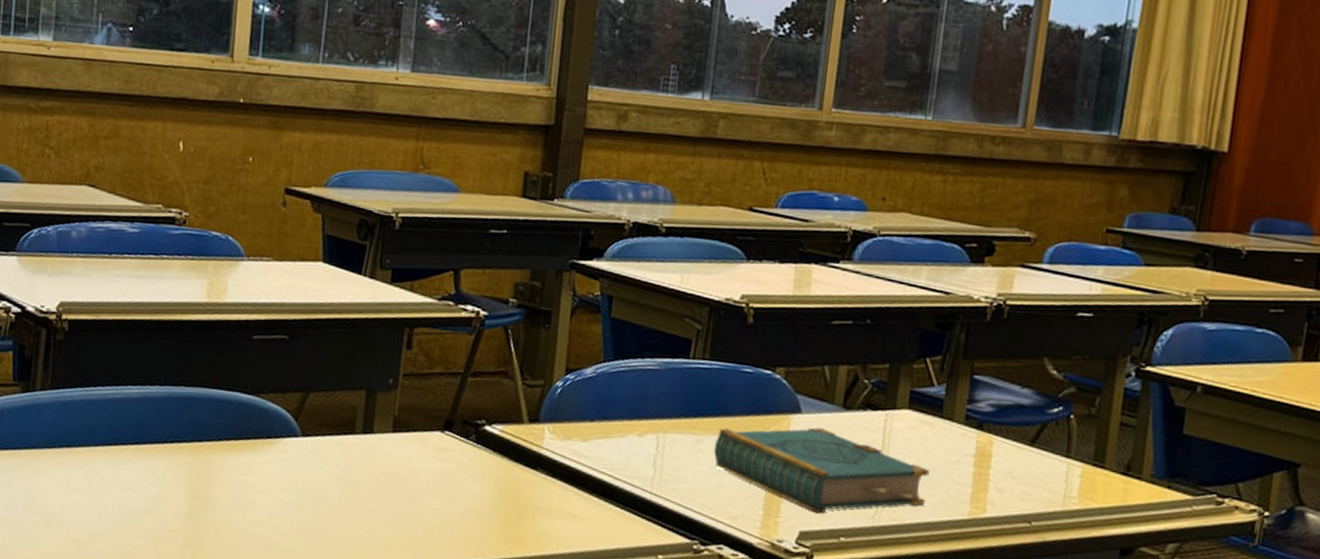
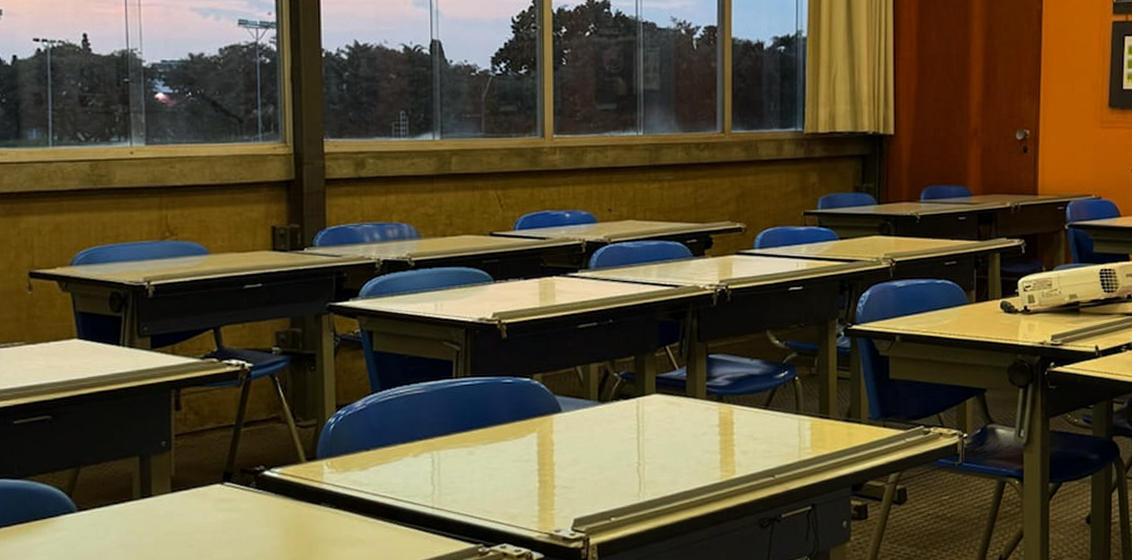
book: present [713,427,930,514] -> none [486,422,682,500]

